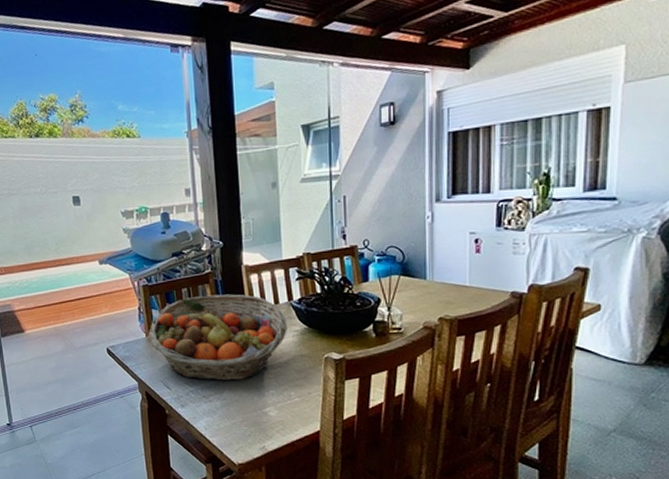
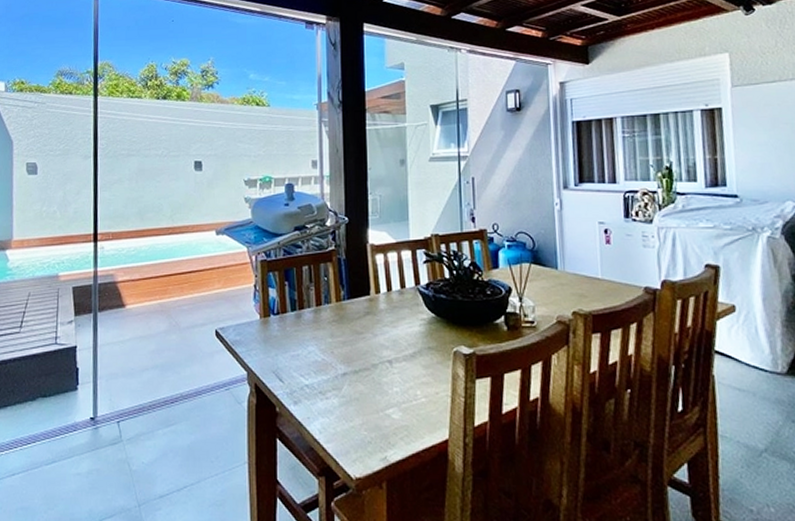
fruit basket: present [149,294,287,381] -> none [264,275,414,375]

